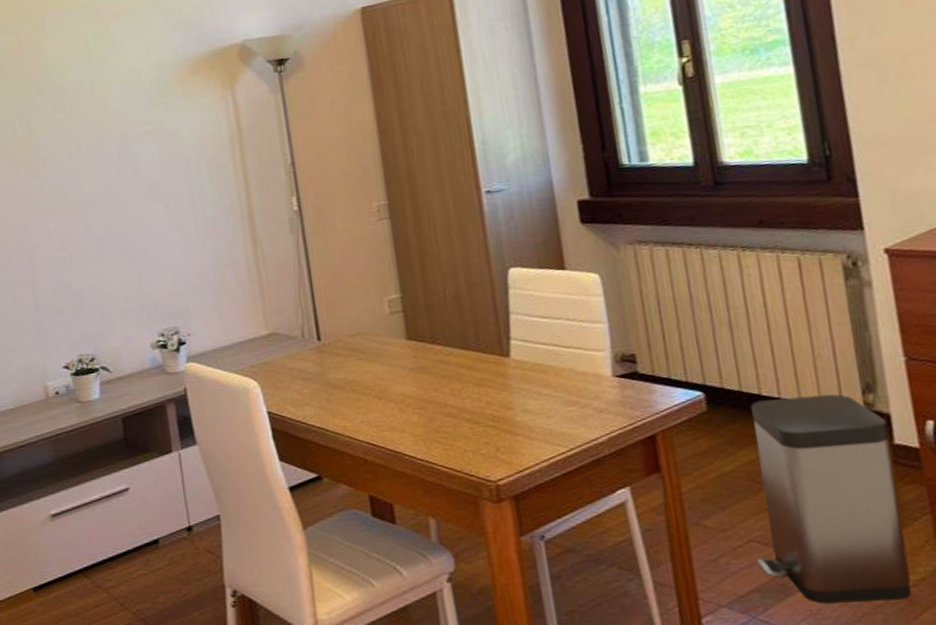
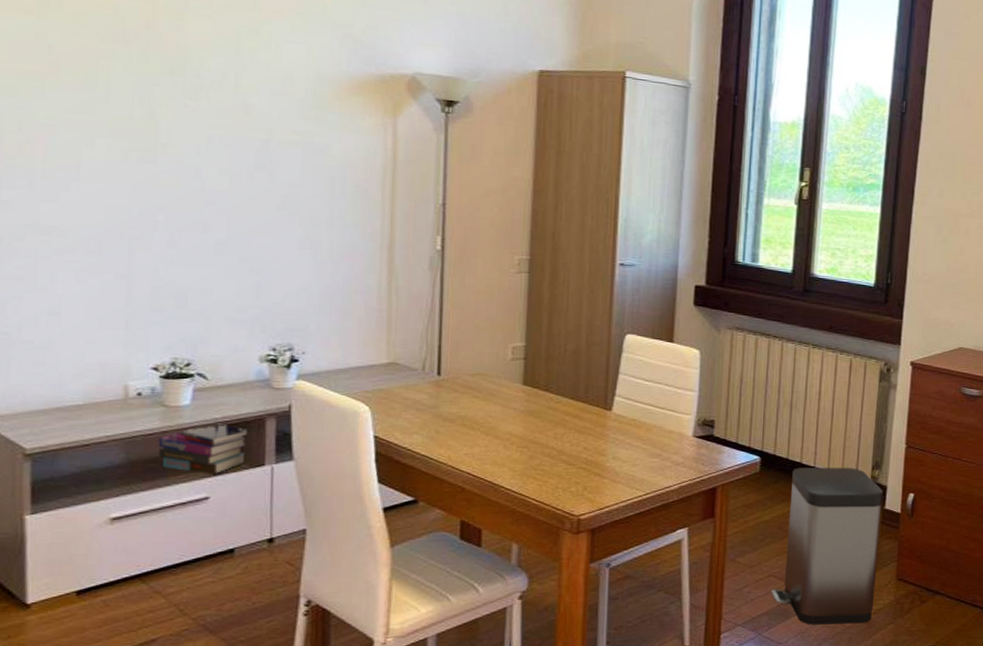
books: none [78,413,155,465] -> present [158,423,248,474]

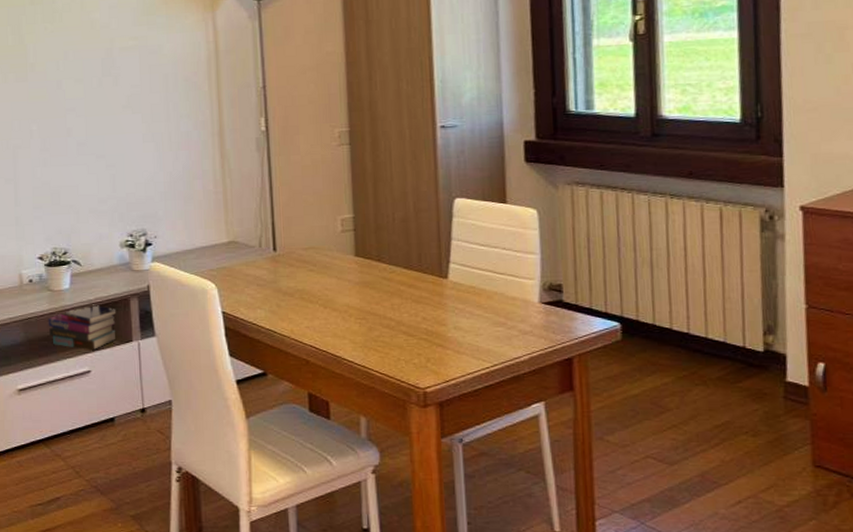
pedal bin: present [771,468,884,625] -> none [650,333,786,517]

